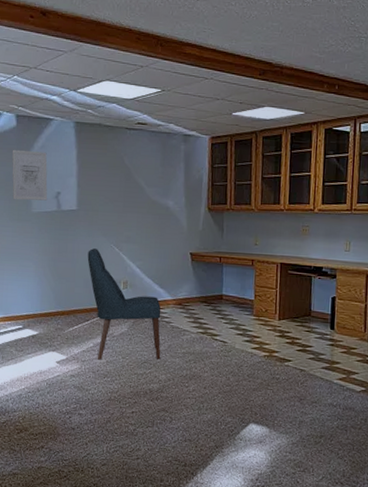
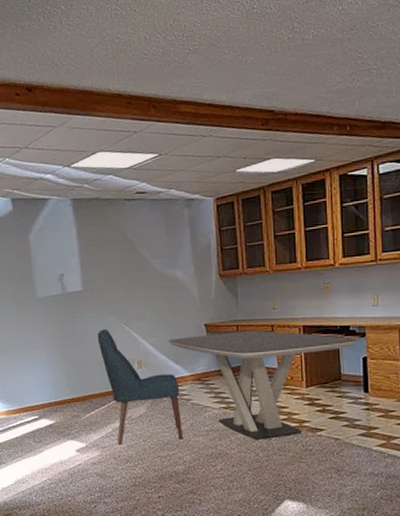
wall art: present [12,149,48,201] -> none [10,234,52,287]
dining table: none [154,262,329,365] -> present [168,331,358,439]

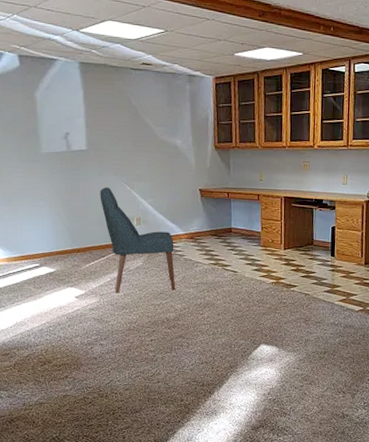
dining table: present [168,331,358,439] -> none [166,198,329,292]

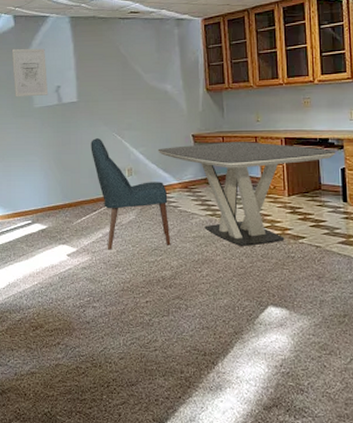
wall art: none [16,90,57,142] -> present [11,48,49,97]
dining table: none [166,198,329,292] -> present [157,142,336,246]

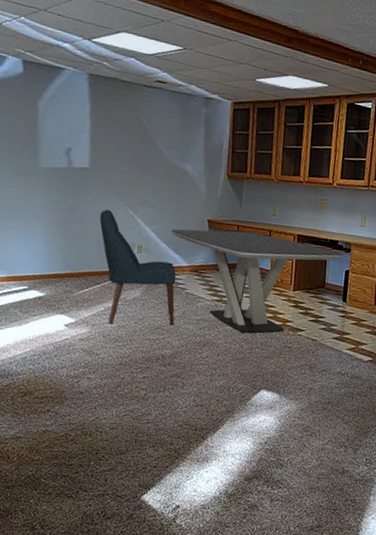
wall art: present [11,48,49,97] -> none [17,98,58,156]

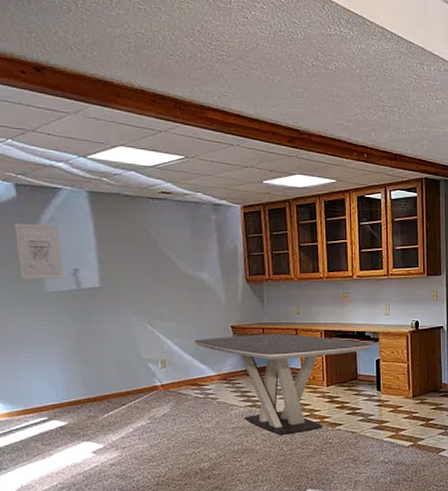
wall art: none [17,98,58,156] -> present [14,223,64,280]
chair: present [99,210,176,326] -> none [117,328,209,445]

